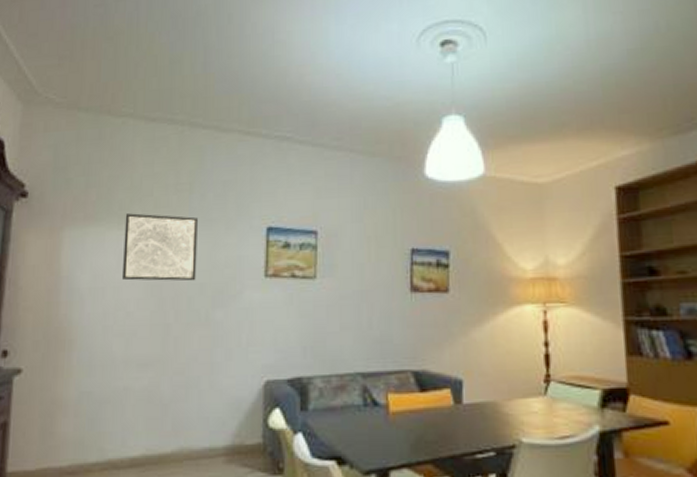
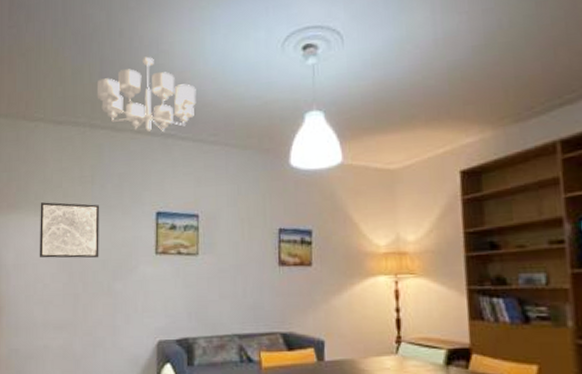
chandelier: none [199,46,317,135] -> present [96,56,197,133]

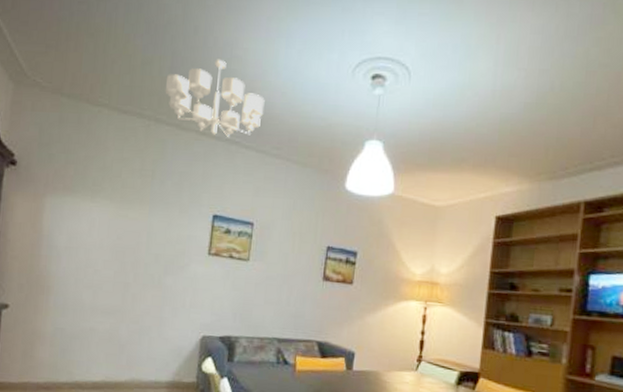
wall art: present [39,202,100,258] -> none [92,189,158,252]

